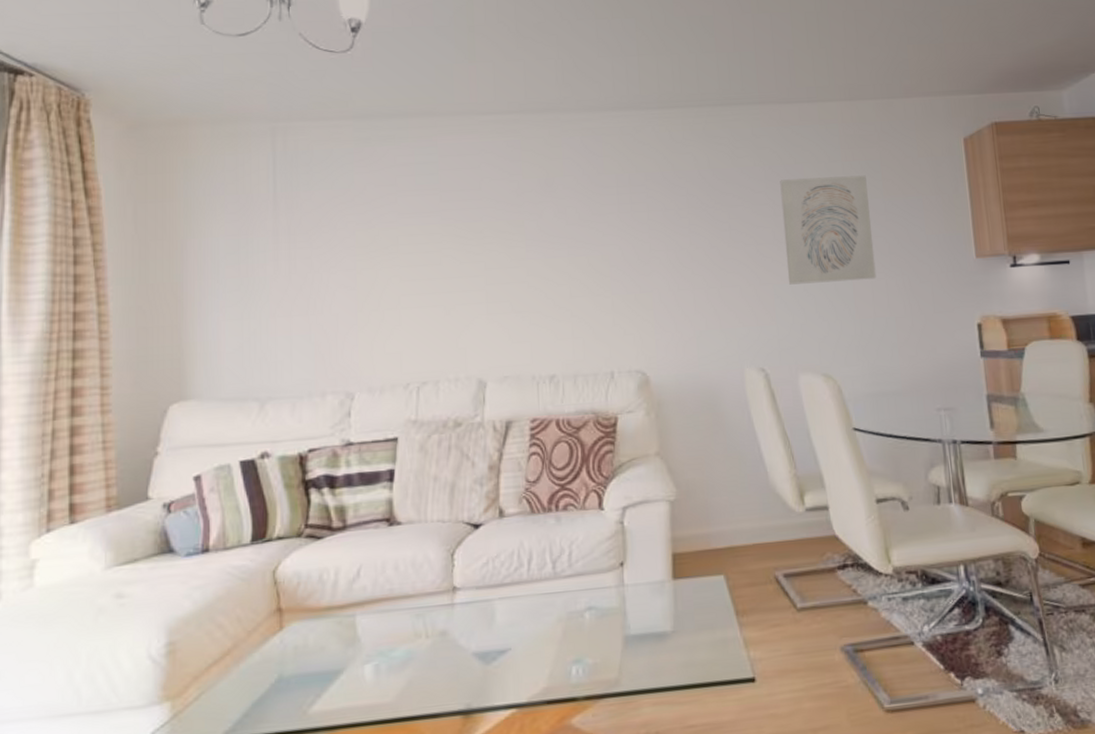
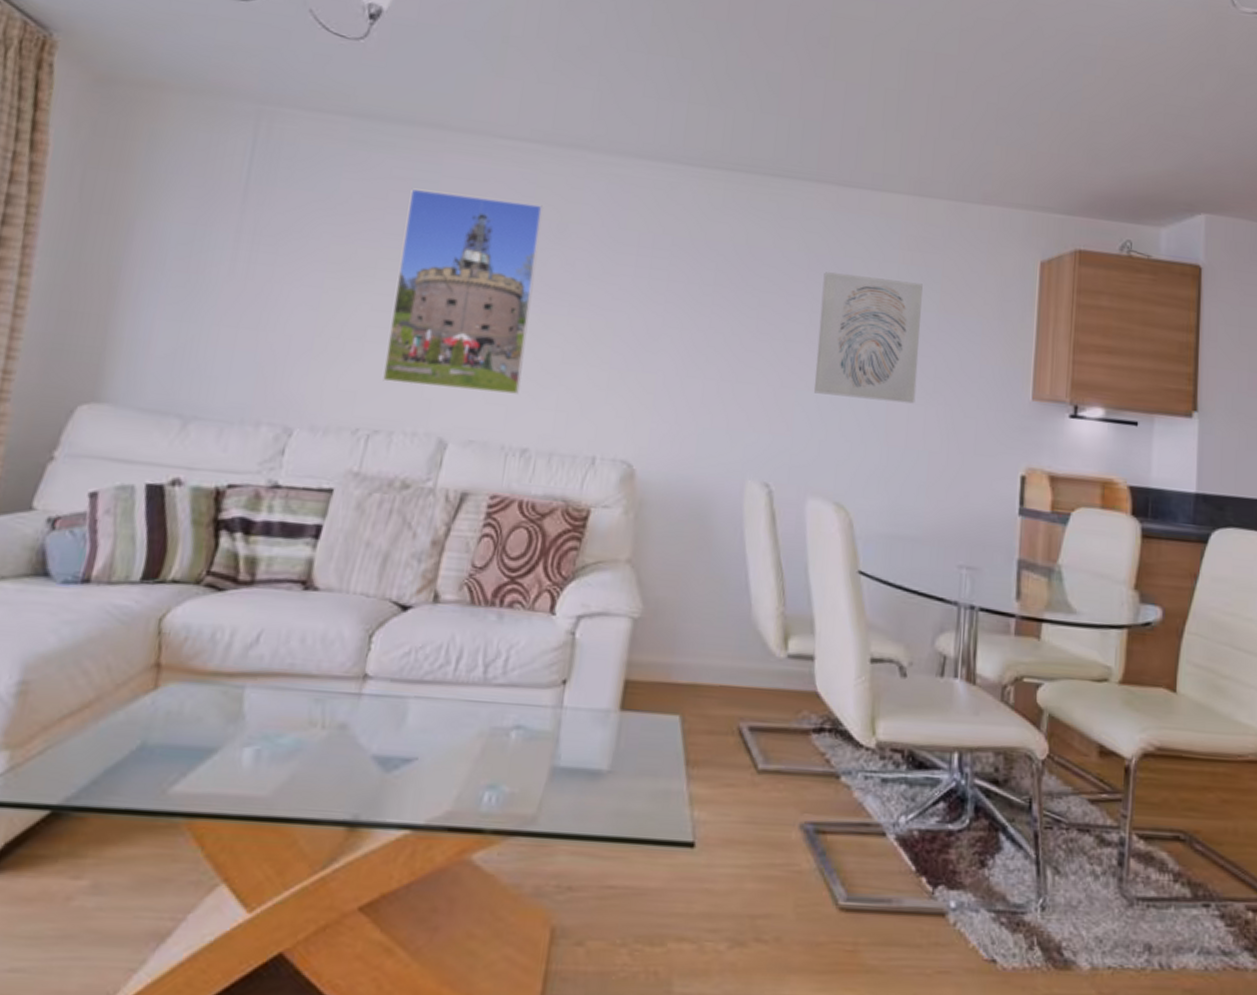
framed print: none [415,166,540,340] -> present [383,188,543,394]

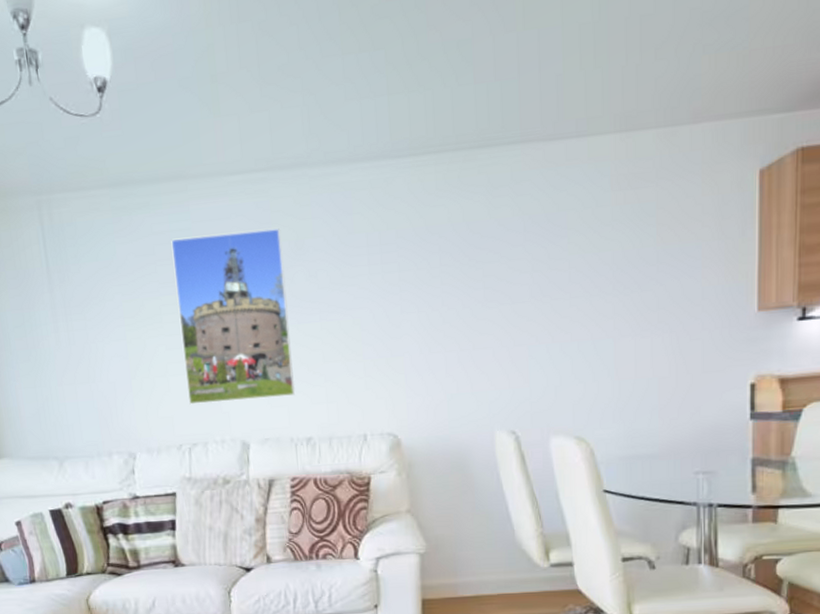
wall art: present [813,272,923,404] -> none [540,220,641,345]

